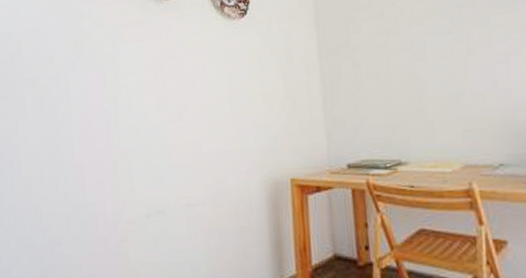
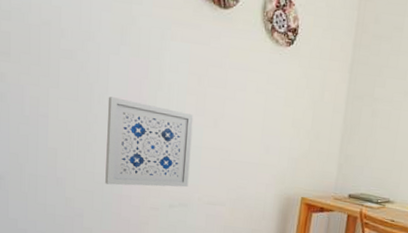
wall art: none [71,112,162,204] -> present [105,97,194,188]

